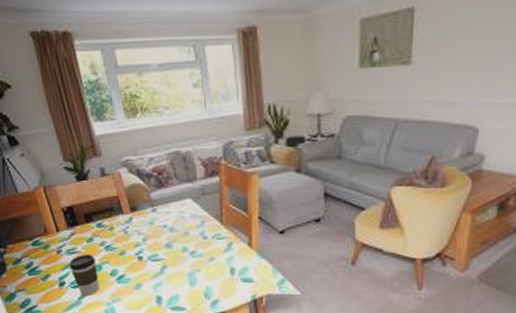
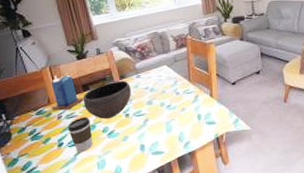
candle: none [46,199,87,244] -> present [51,75,84,111]
bowl: none [85,213,145,260] -> present [83,80,131,120]

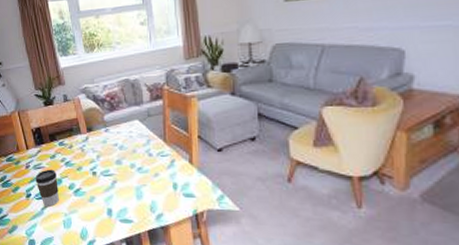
candle: present [51,75,84,111] -> none [20,121,51,160]
bowl: present [83,80,131,120] -> none [50,133,99,175]

